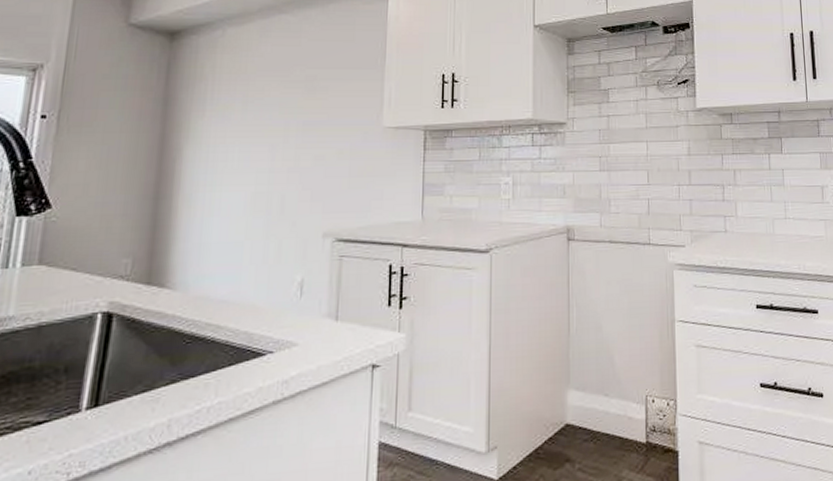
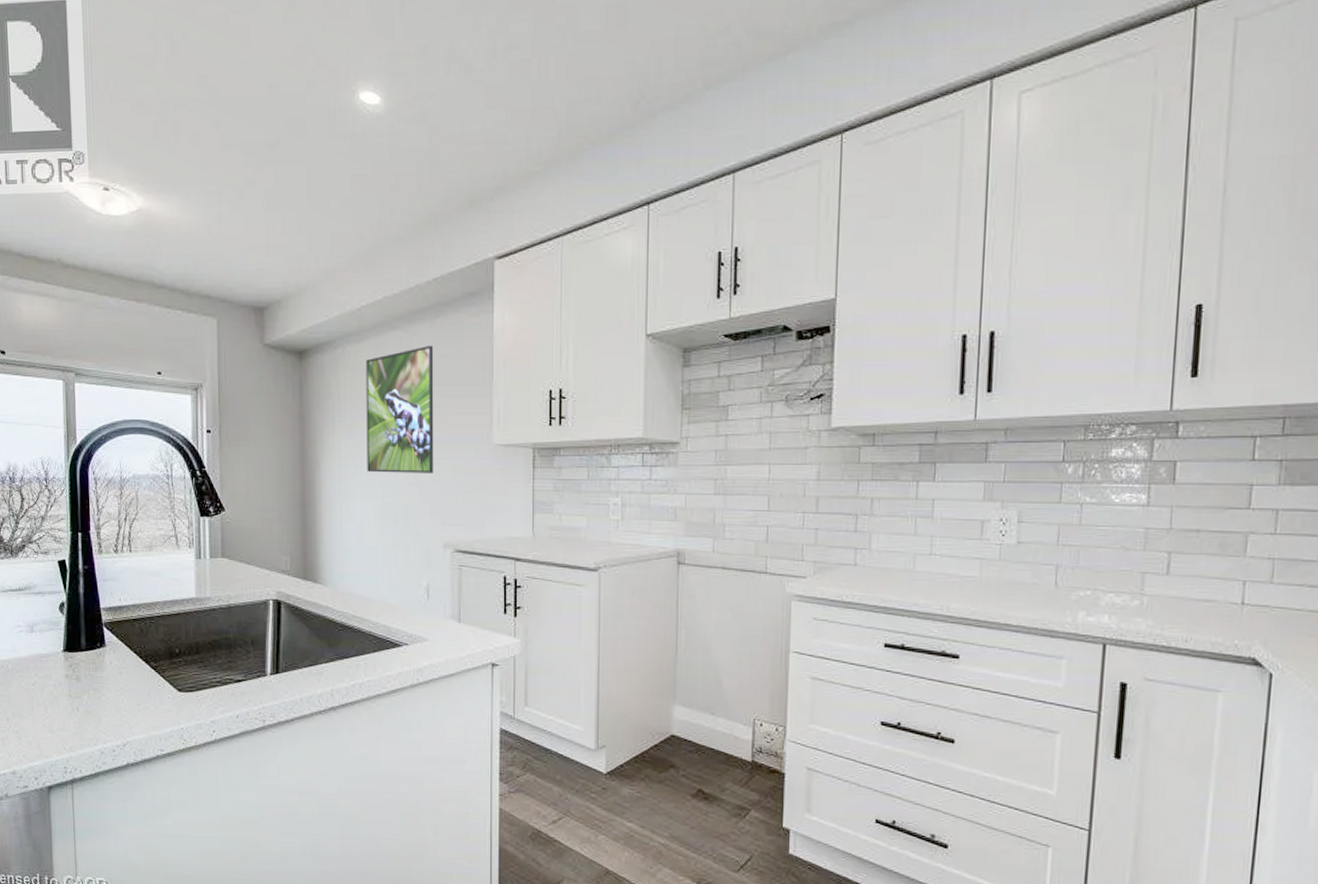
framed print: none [239,29,324,159] -> present [366,345,434,473]

